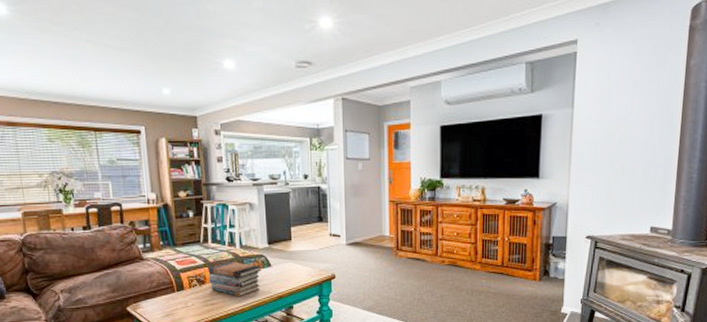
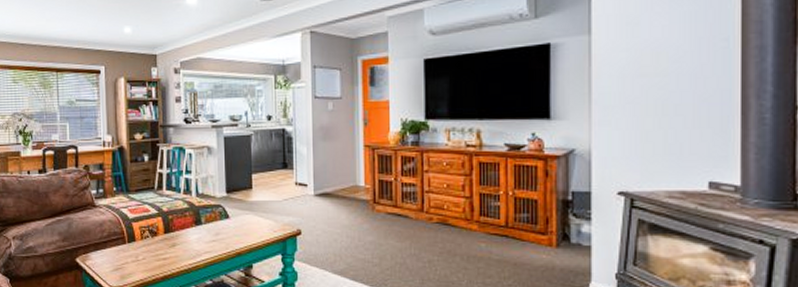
book stack: present [208,262,262,297] -> none [161,212,219,253]

